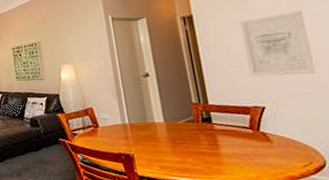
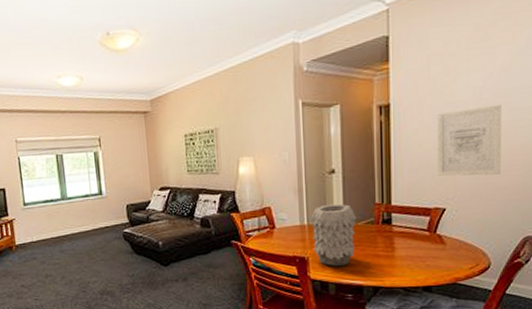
vase: none [131,104,179,164] -> present [311,204,357,267]

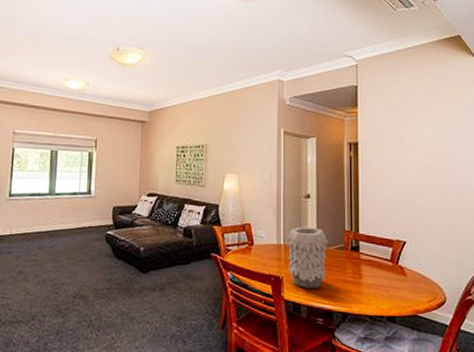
wall art: present [437,104,501,177] -> none [397,154,451,215]

